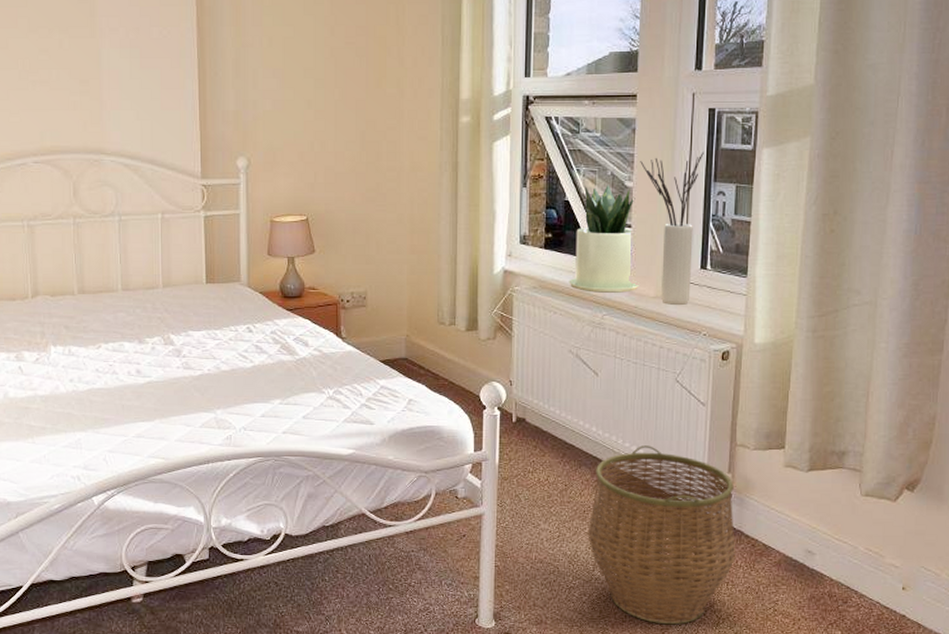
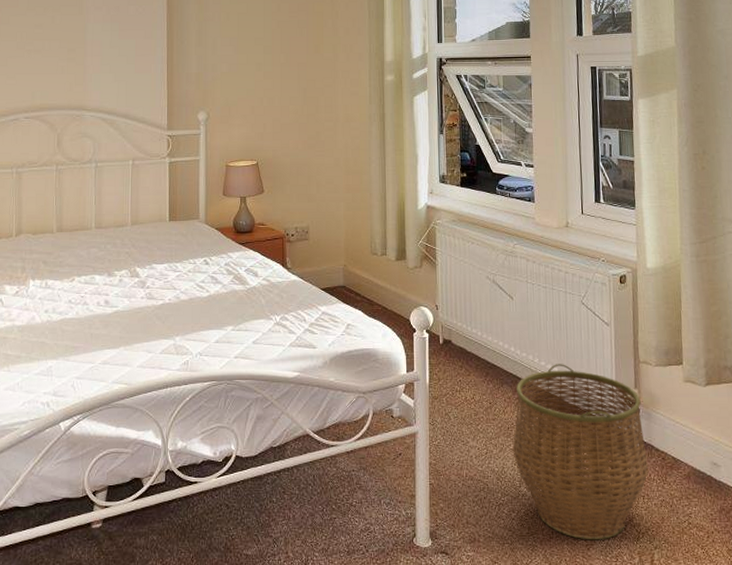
planter: present [569,185,641,294] -> none [483,131,545,226]
vase: present [640,152,704,306] -> none [537,103,590,235]

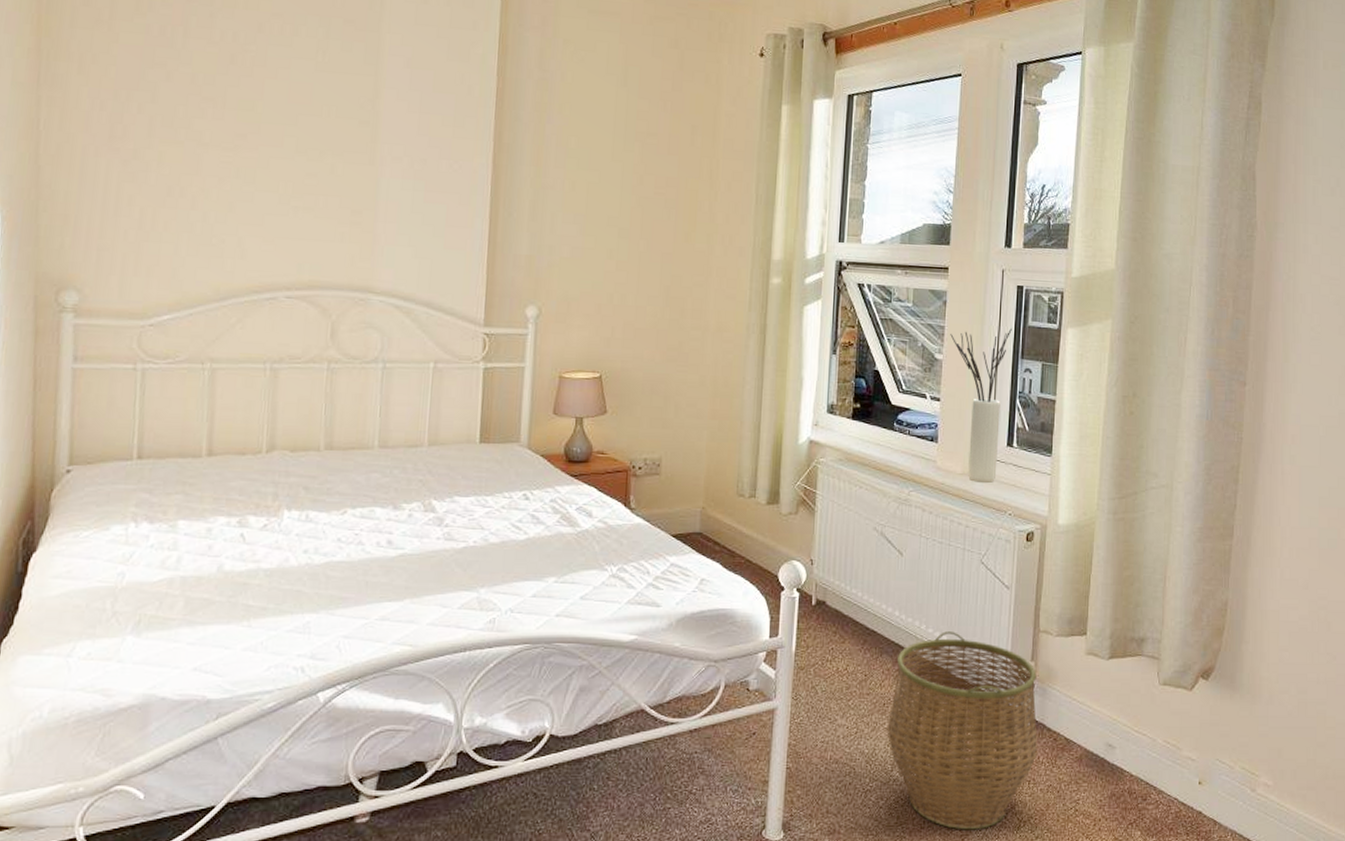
vase: none [537,103,590,235] -> present [950,328,1012,484]

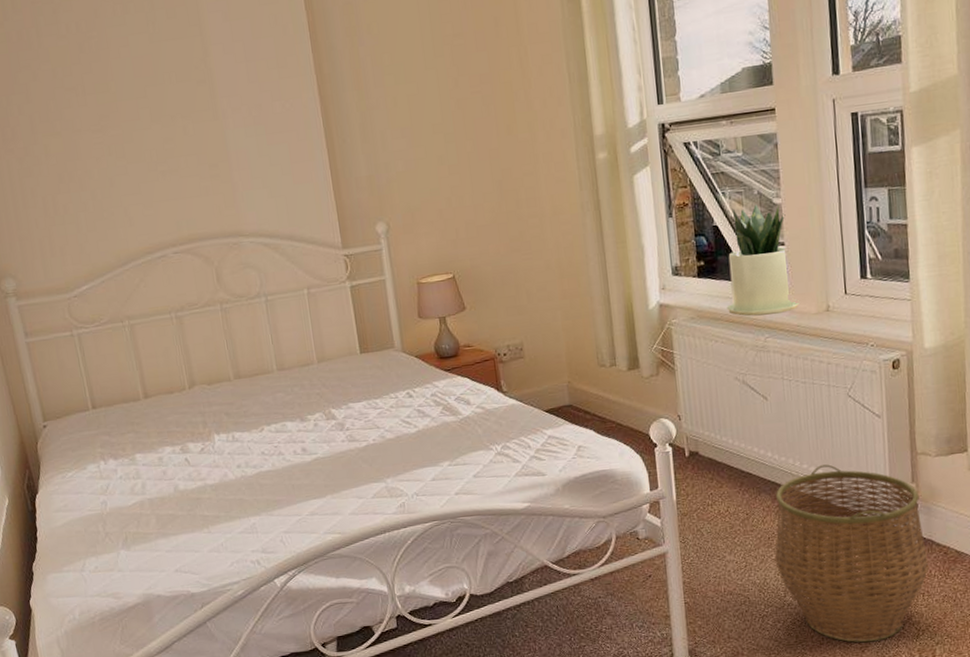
planter: none [876,356,948,469] -> present [726,204,801,317]
vase: present [950,328,1012,484] -> none [786,158,853,320]

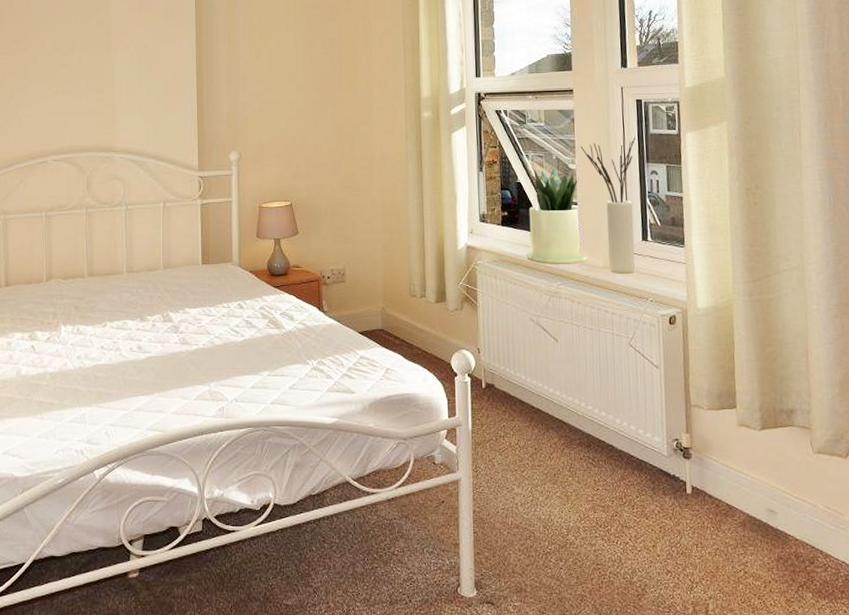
basket: present [774,464,930,643] -> none [559,408,703,590]
vase: none [786,158,853,320] -> present [580,137,636,275]

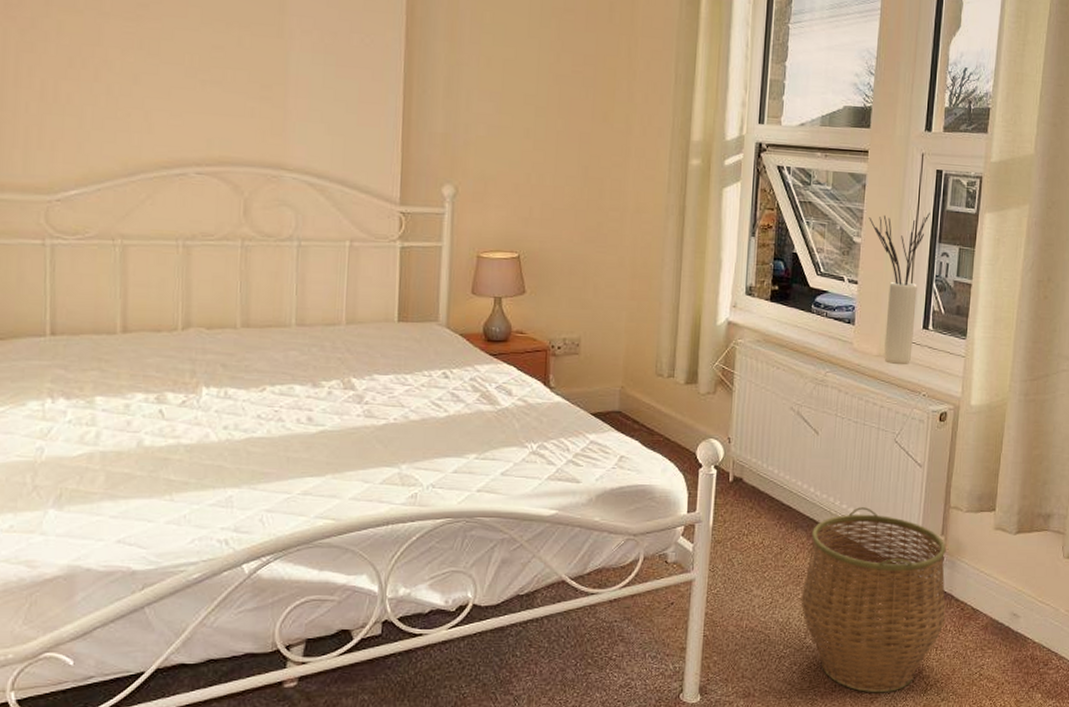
planter: present [525,168,590,265] -> none [793,239,864,351]
basket: none [559,408,703,590] -> present [801,507,946,693]

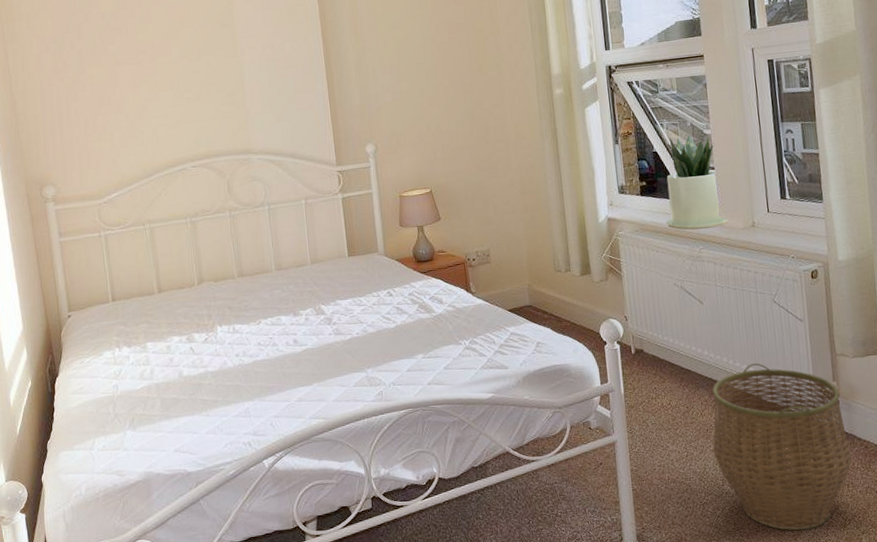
planter: none [793,239,864,351] -> present [666,134,730,230]
vase: present [869,212,930,365] -> none [714,97,775,234]

